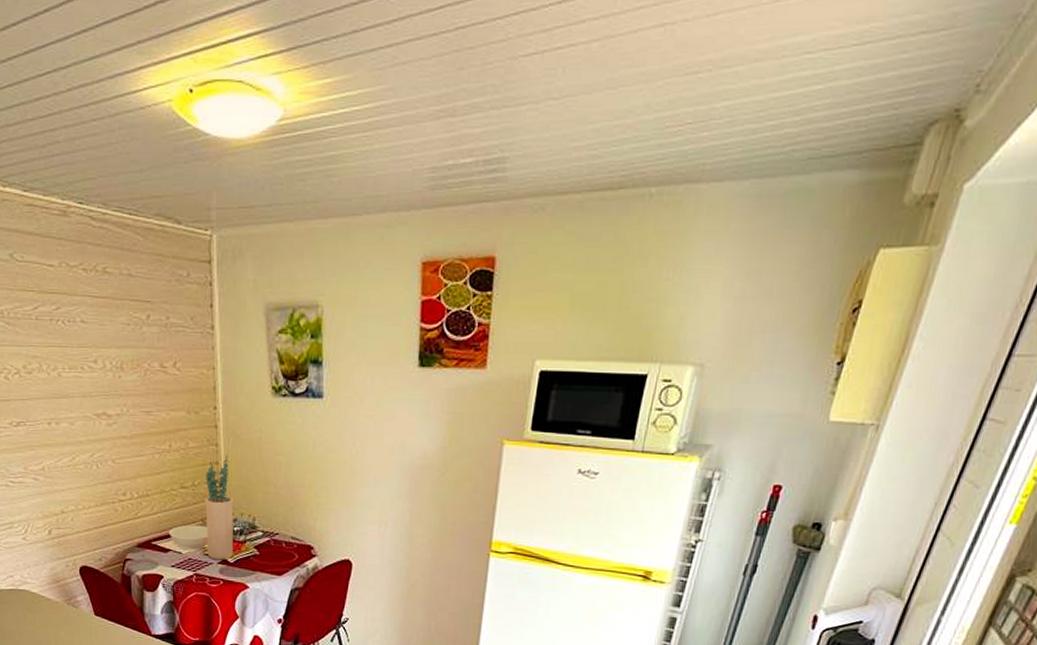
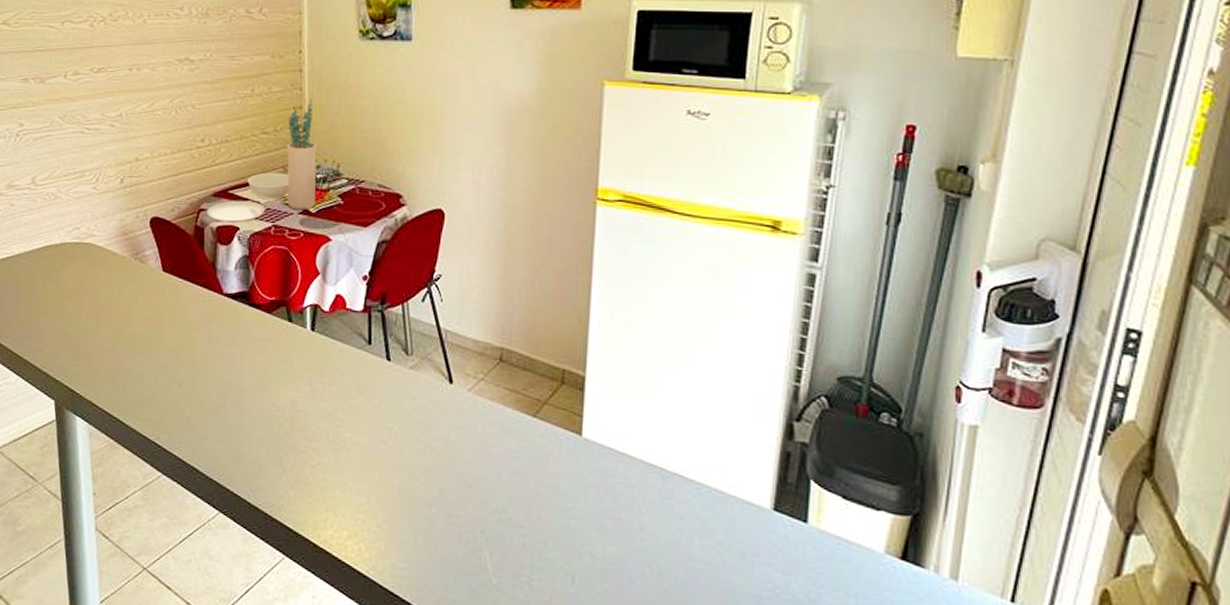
plate: none [131,550,187,572] -> present [206,200,266,224]

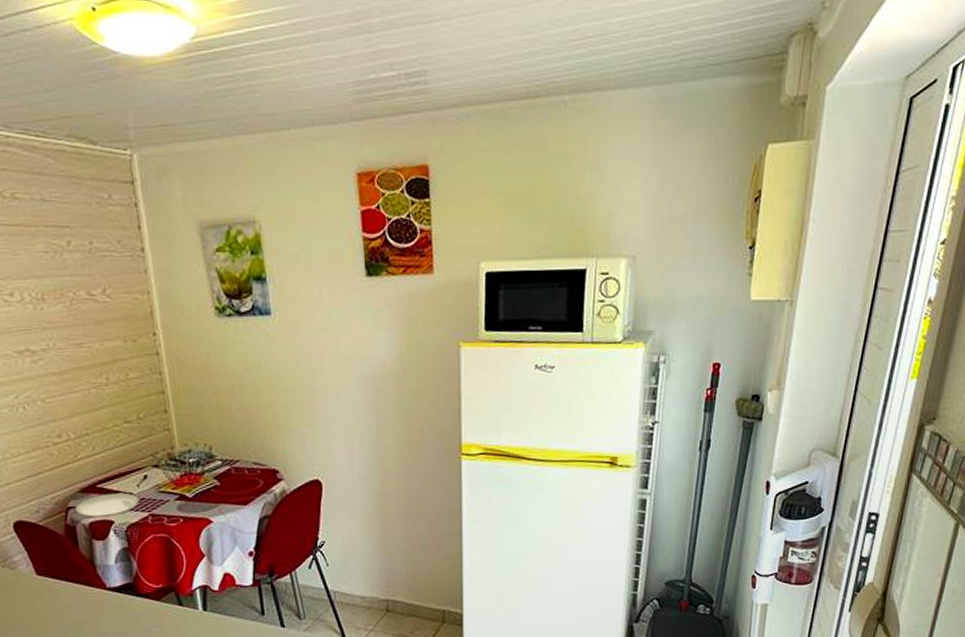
bowl: present [247,172,289,201] -> none [115,461,161,490]
vase: present [287,98,317,211] -> none [152,382,192,497]

